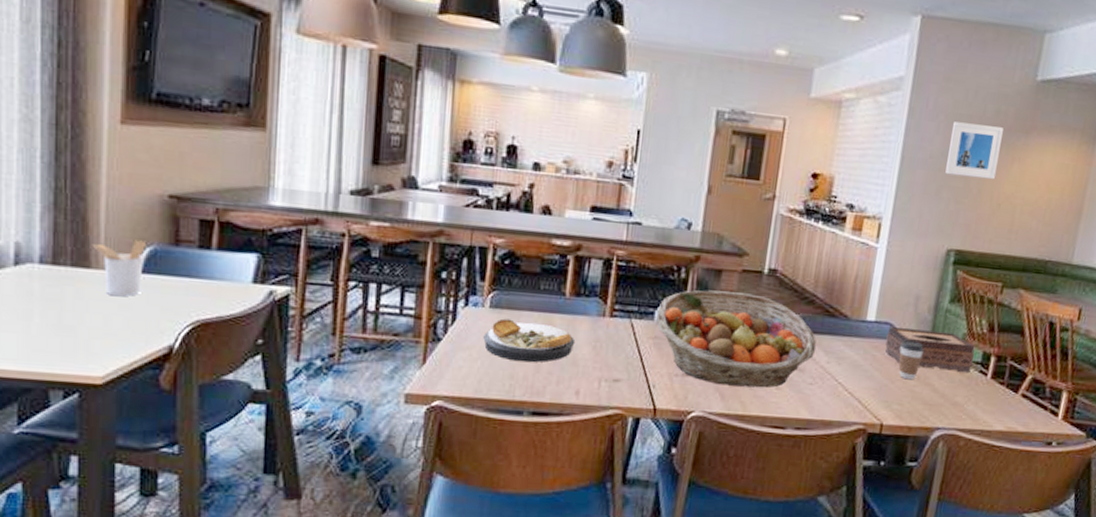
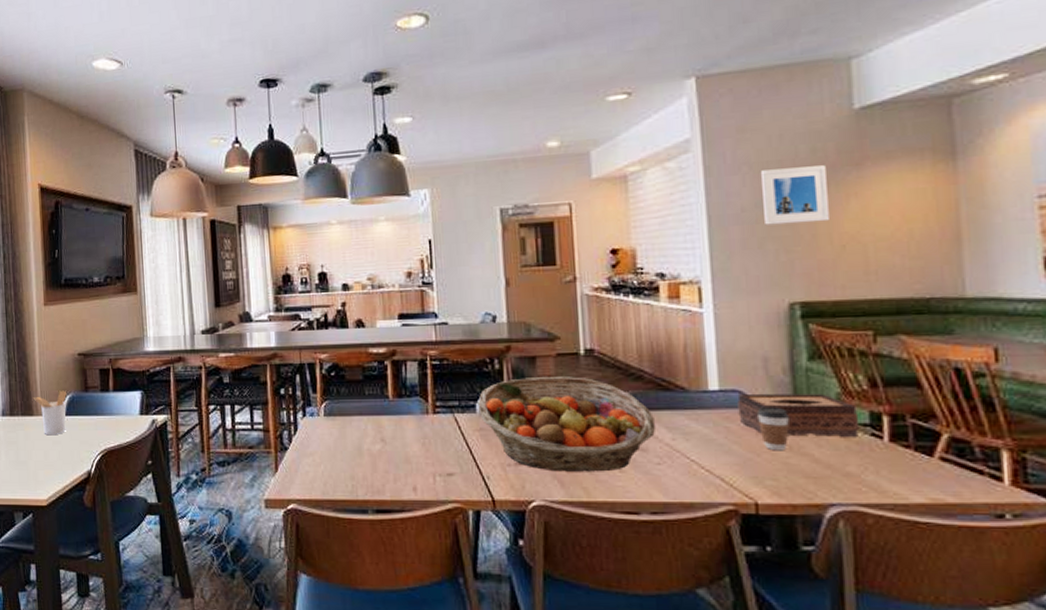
plate: present [483,318,576,363] -> none [323,425,405,463]

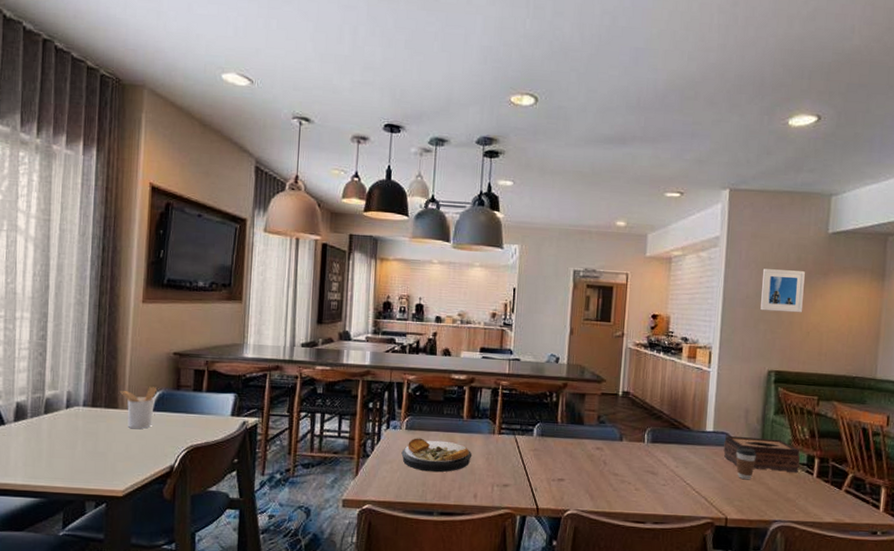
plate: none [323,425,405,463] -> present [401,438,473,473]
fruit basket: present [478,376,657,472] -> none [535,410,666,489]

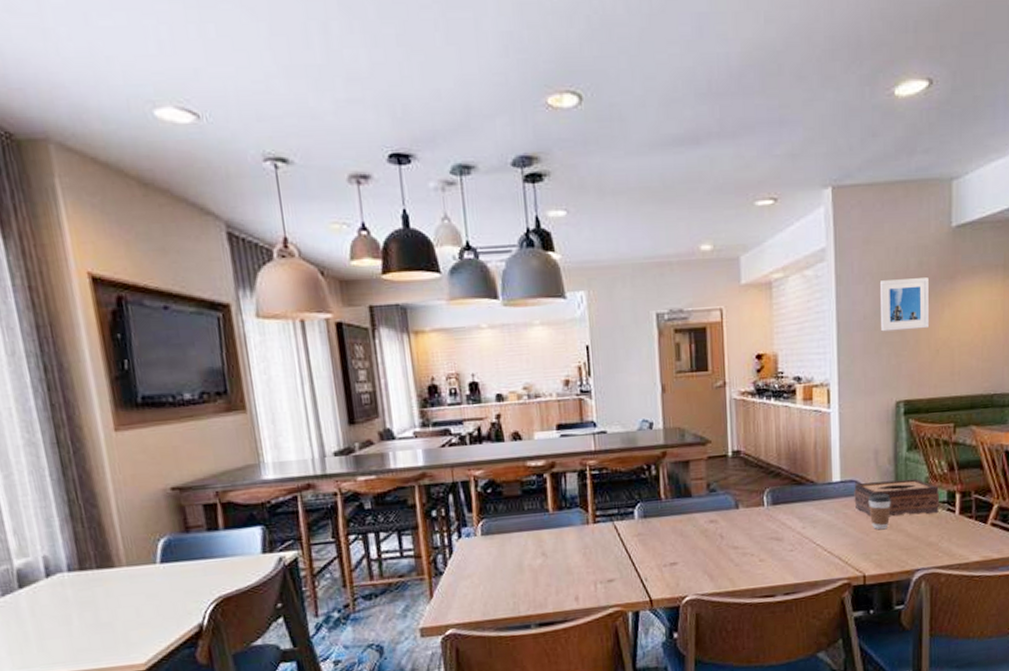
utensil holder: present [119,386,157,429] -> none [111,533,164,589]
plate: present [401,438,473,473] -> none [481,541,566,581]

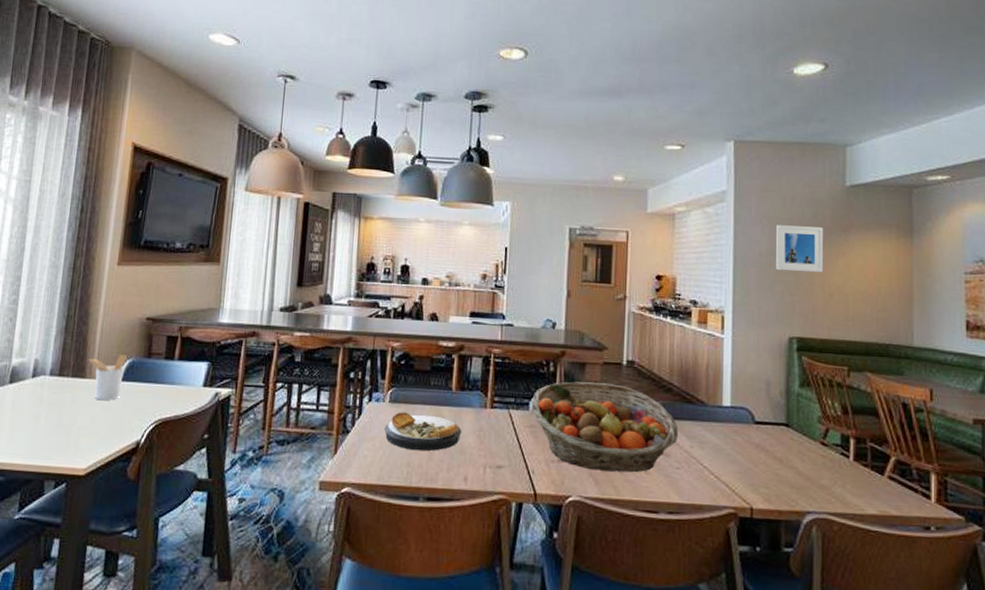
utensil holder: none [111,533,164,589] -> present [88,354,127,401]
plate: none [481,541,566,581] -> present [384,412,462,452]
fruit basket: none [636,477,790,567] -> present [531,381,679,473]
tissue box: present [854,478,940,517] -> none [744,411,833,456]
coffee cup: present [867,492,891,530] -> none [757,424,782,463]

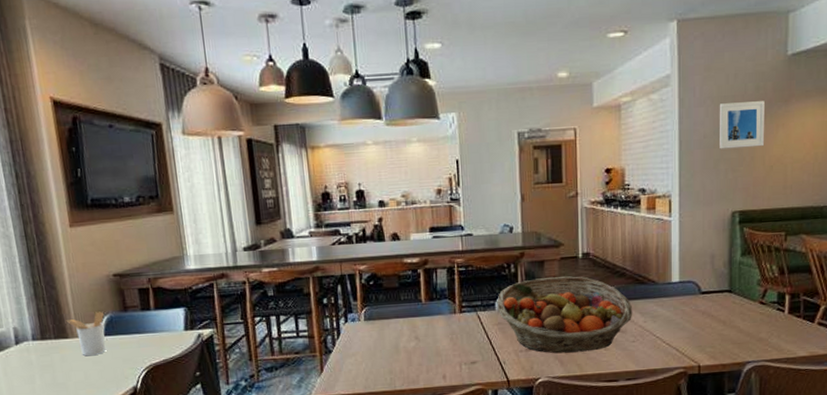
plate: present [384,412,462,452] -> none [363,326,436,360]

